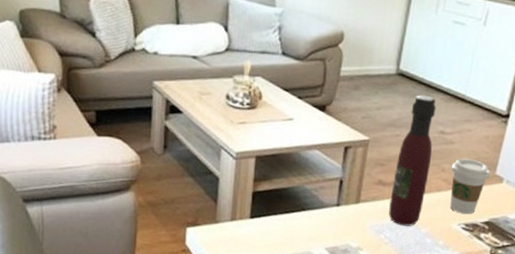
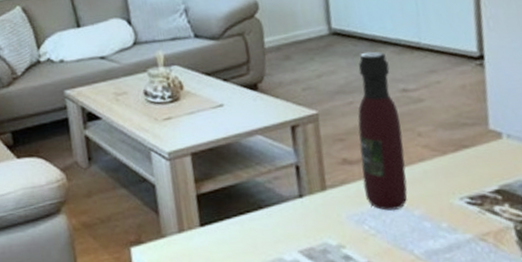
coffee cup: present [450,158,491,215] -> none [428,115,483,185]

